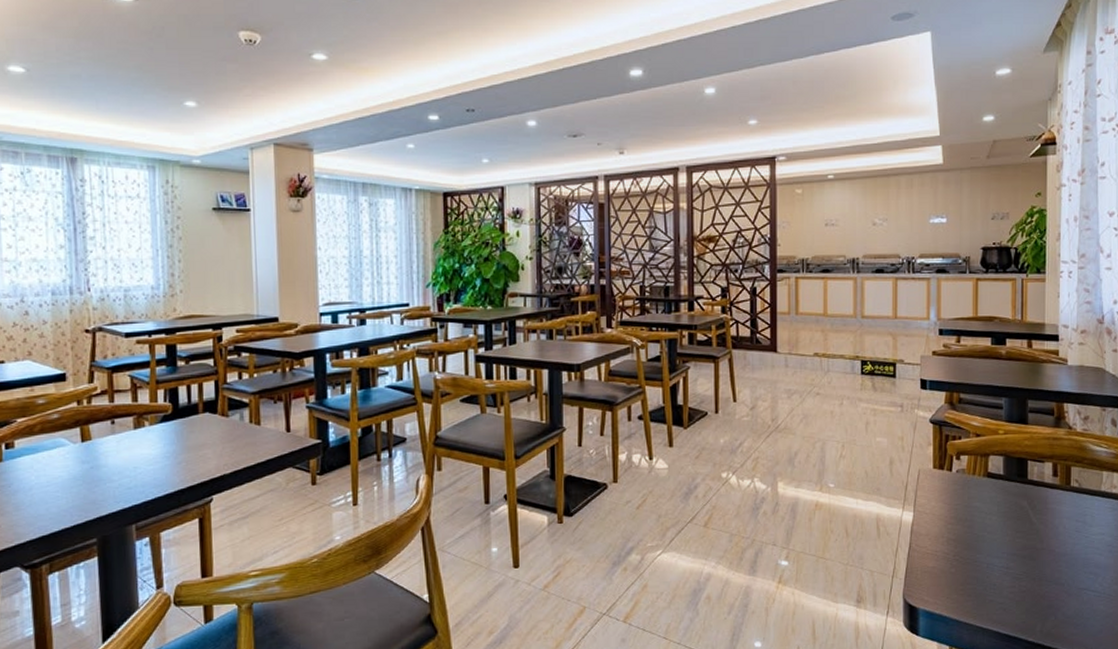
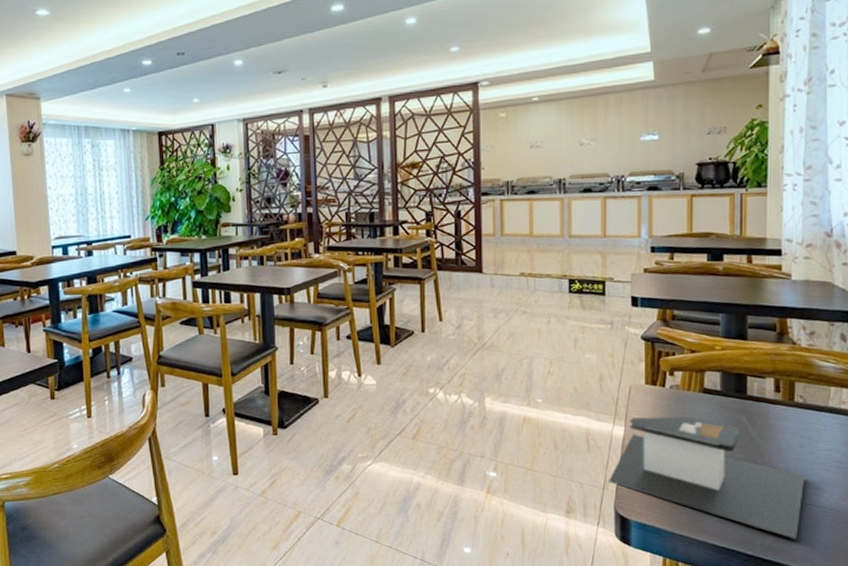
architectural model: none [897,501,1081,625] -> present [607,416,806,539]

